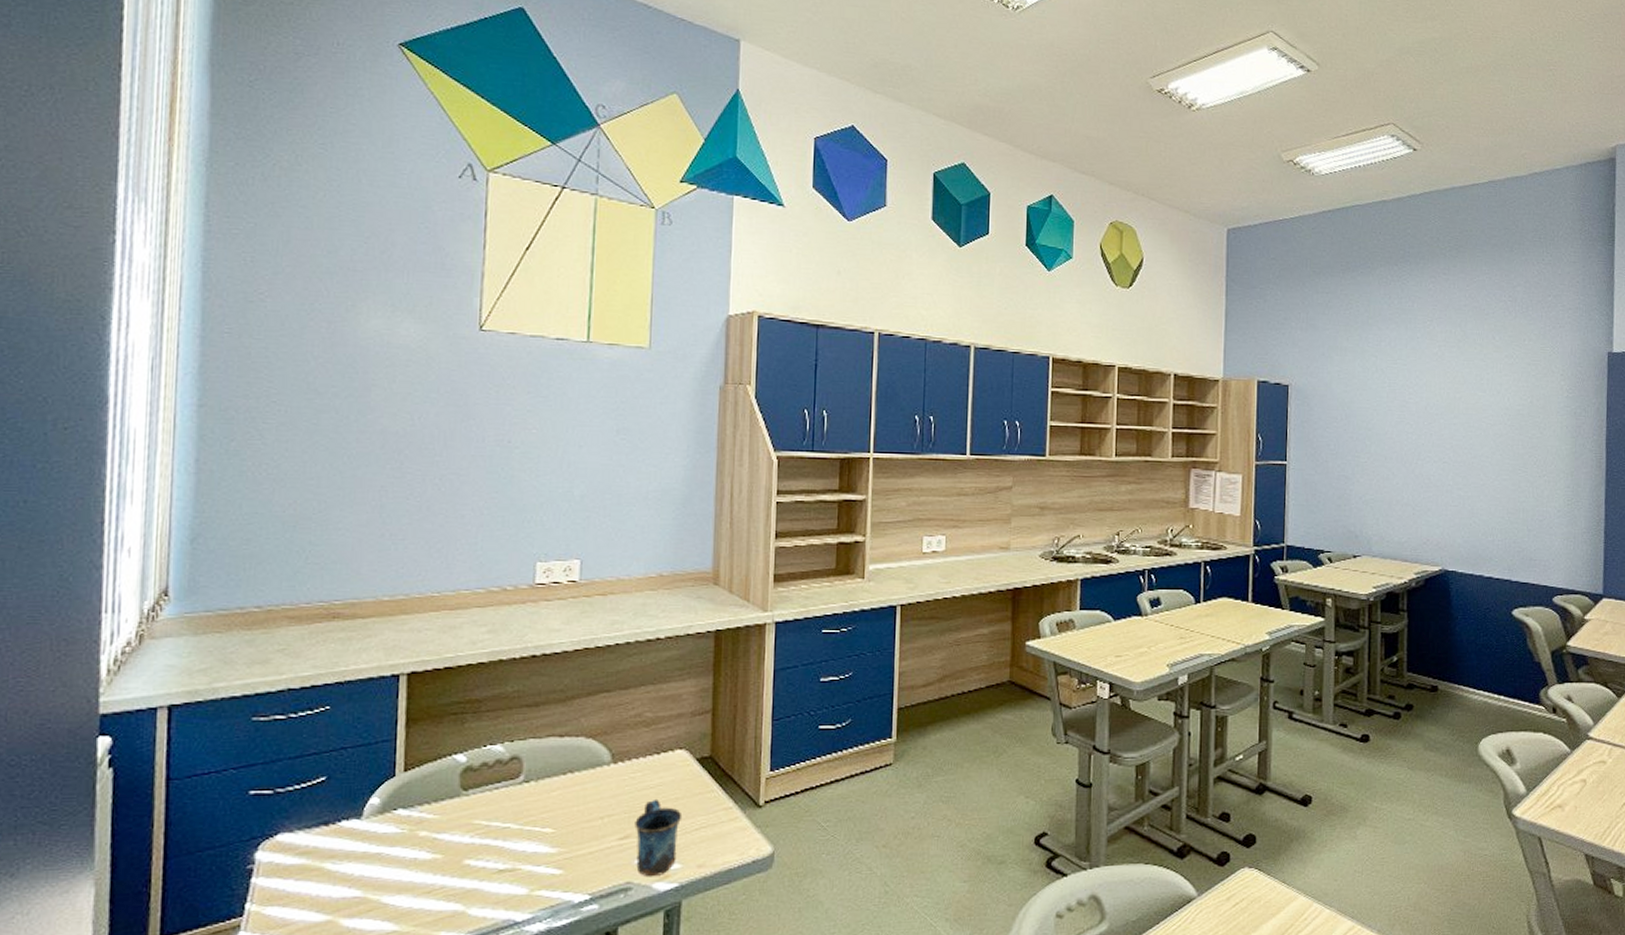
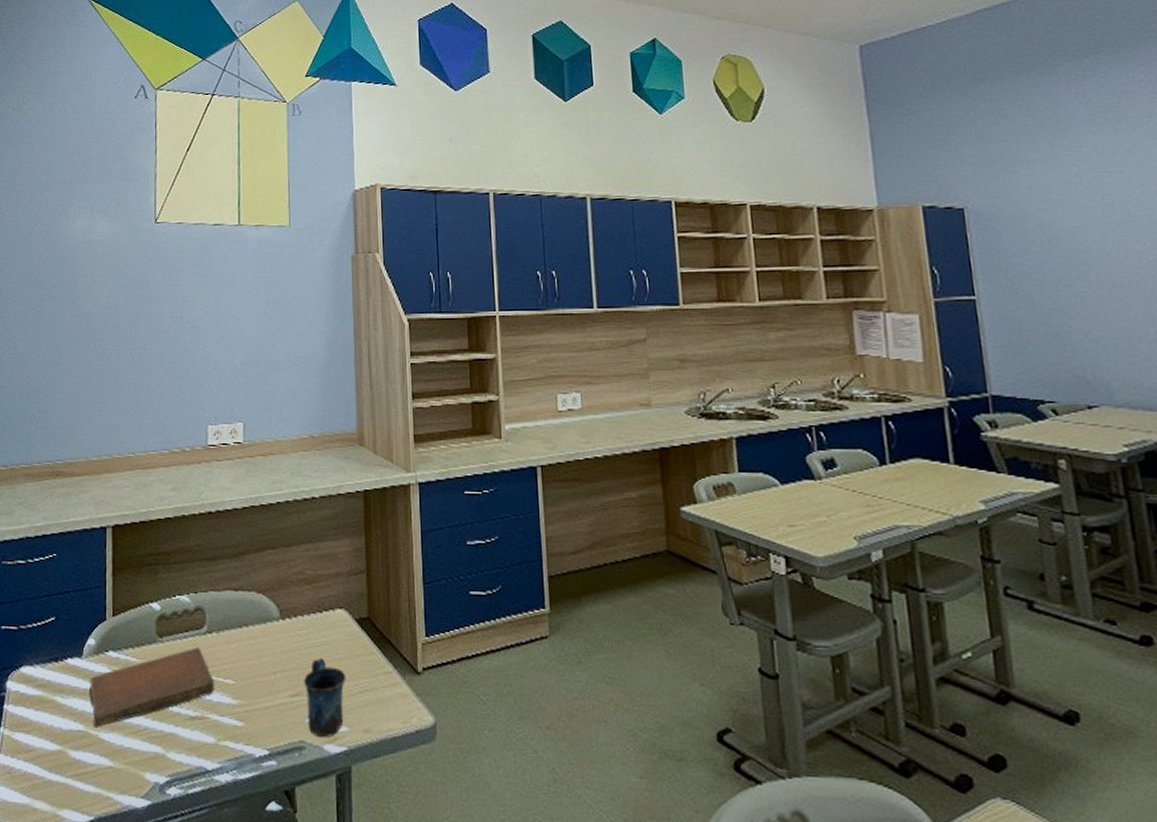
notebook: none [370,798,529,891] -> present [90,647,214,727]

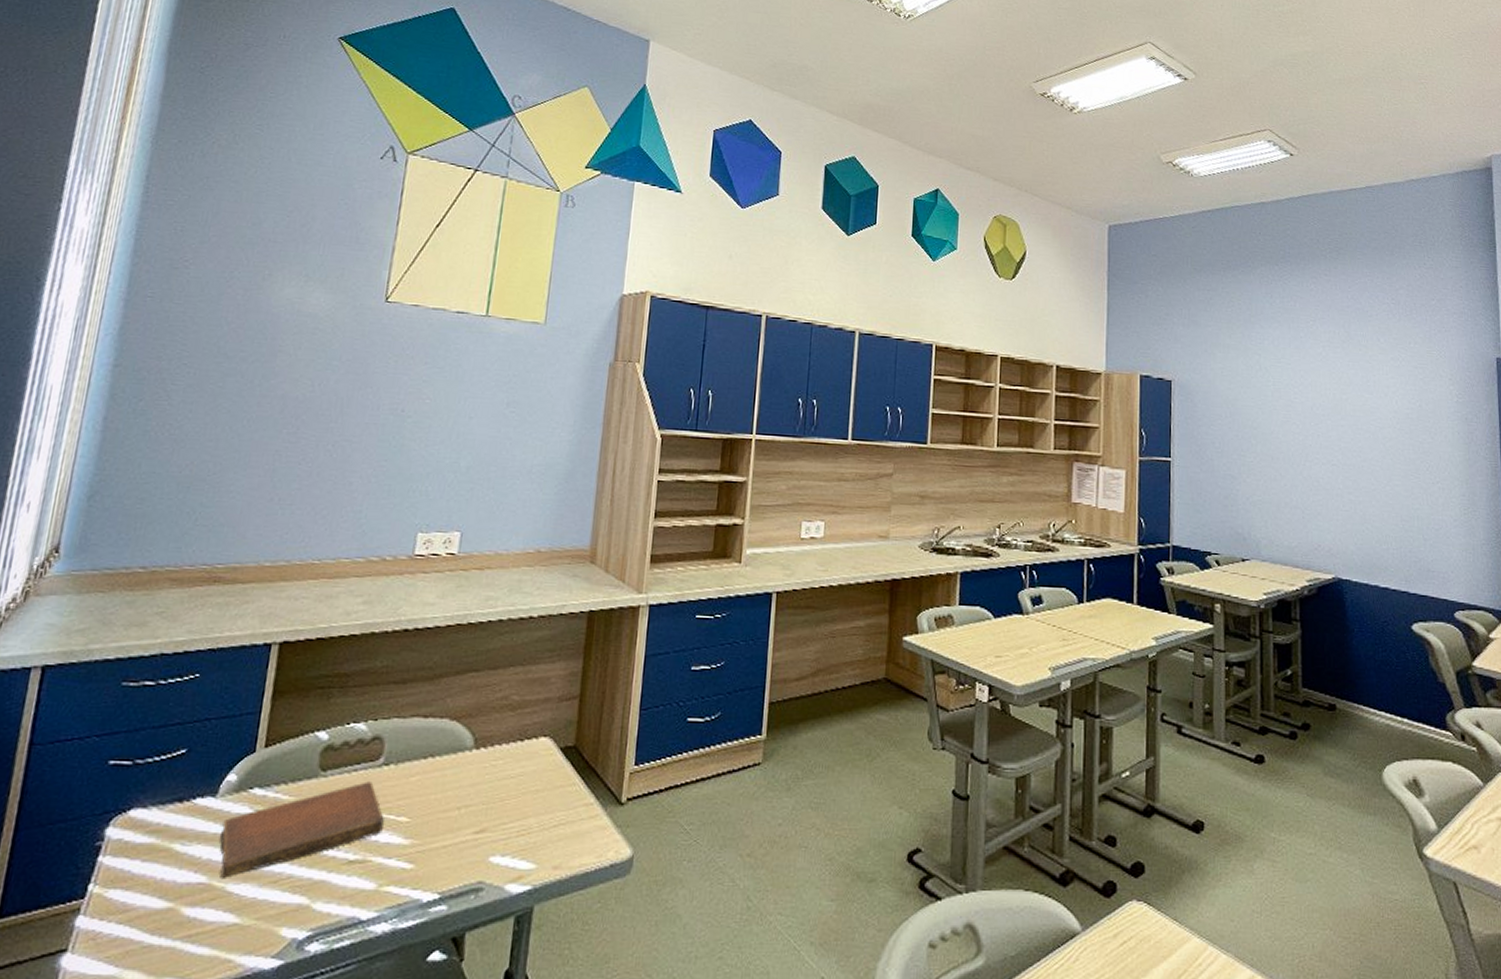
mug: present [304,657,347,738] -> none [490,790,542,878]

